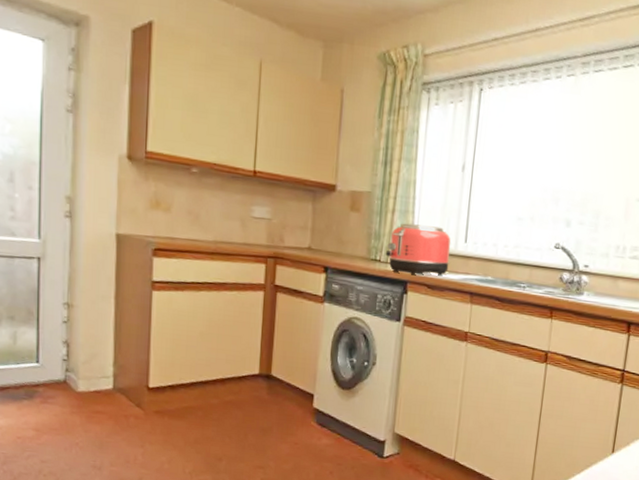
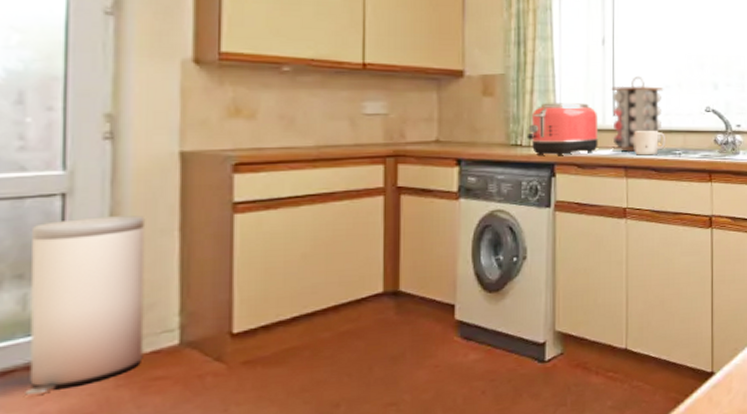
pedal bin: none [16,278,92,409] -> present [25,215,146,396]
spice rack: none [461,205,517,280] -> present [611,75,664,153]
mug: none [481,259,513,285] -> present [634,130,666,155]

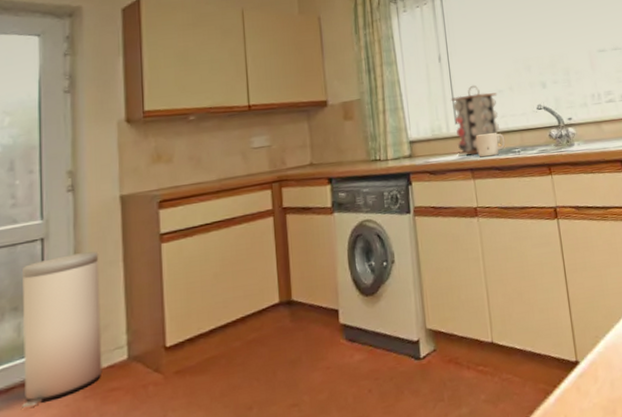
toaster: present [526,103,599,156] -> none [383,115,446,167]

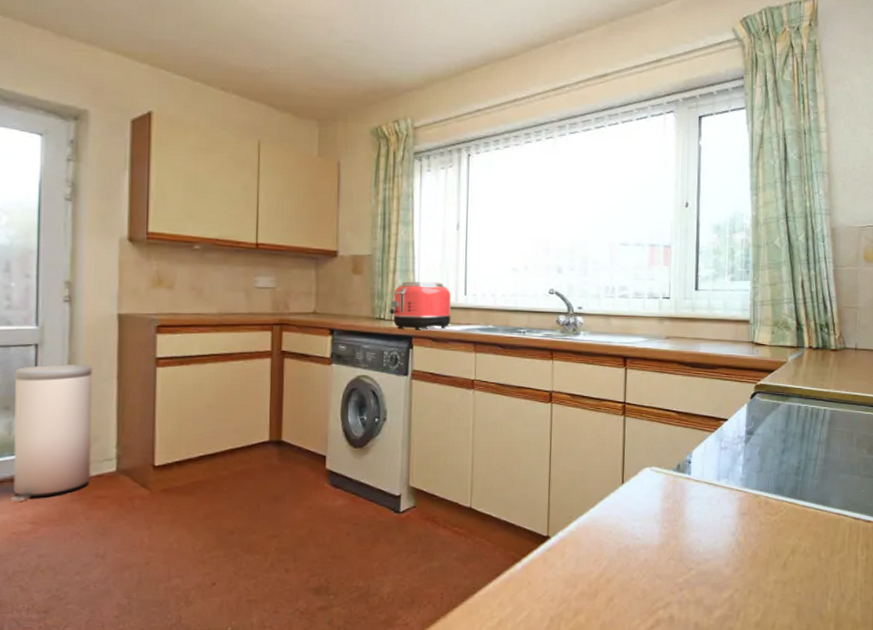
toaster: none [383,115,446,167] -> present [389,281,452,330]
spice rack: present [451,85,502,156] -> none [463,258,512,330]
mug: present [475,132,506,157] -> none [482,309,512,333]

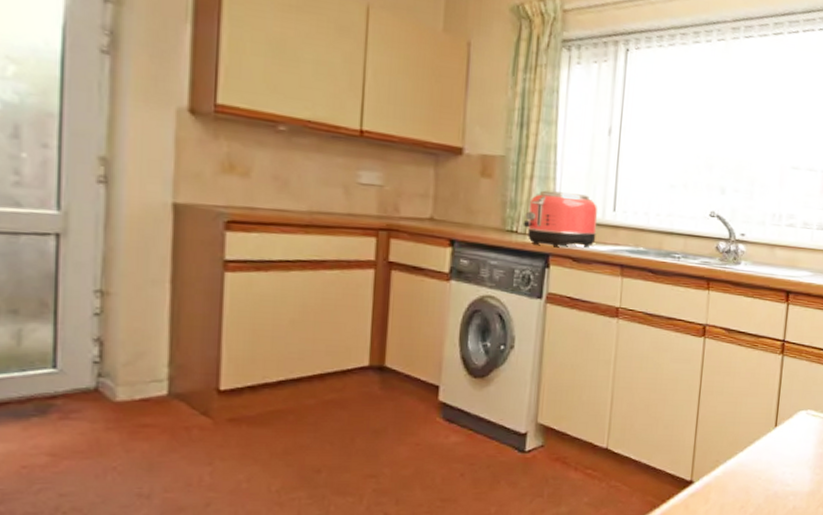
pedal bin: present [10,364,93,501] -> none [19,260,138,428]

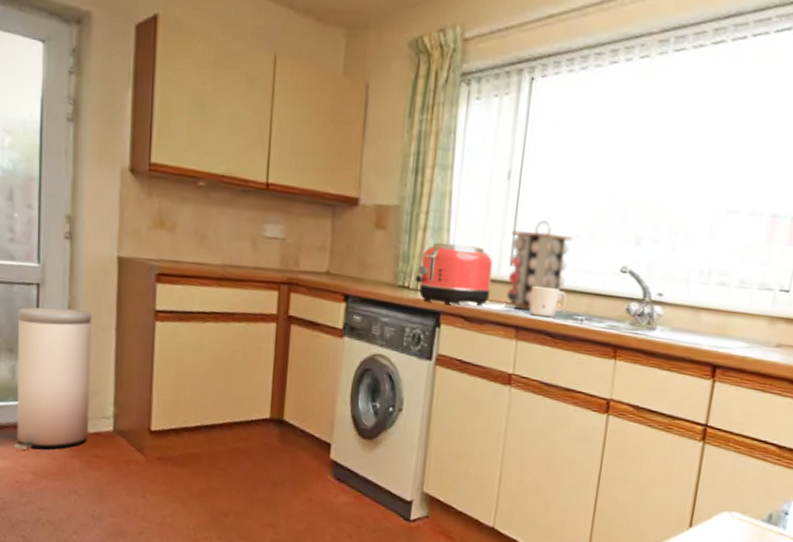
pedal bin: none [19,260,138,428] -> present [14,307,92,450]
spice rack: none [609,171,669,251] -> present [504,219,574,311]
mug: none [632,229,667,257] -> present [529,286,569,318]

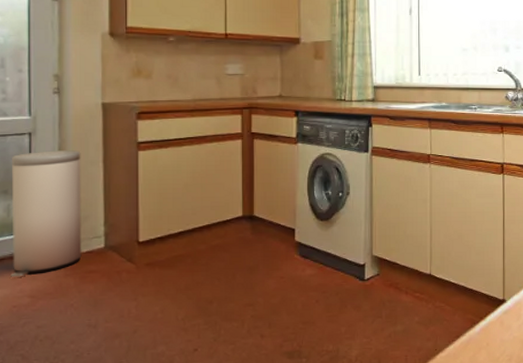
toaster: present [415,242,493,306] -> none [349,64,407,110]
spice rack: present [504,219,574,311] -> none [417,40,462,107]
mug: present [529,286,569,318] -> none [436,87,464,110]

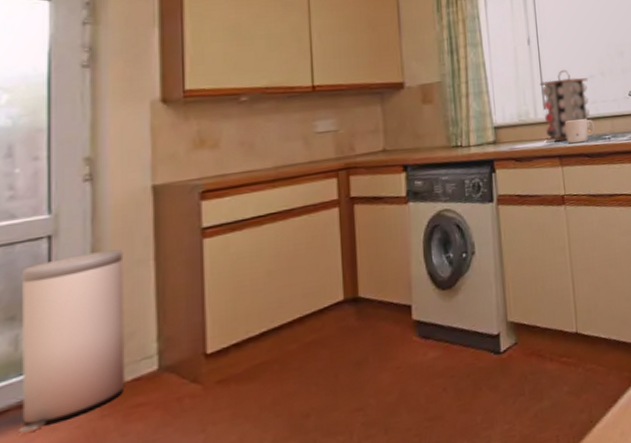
spice rack: none [417,40,462,107] -> present [539,69,592,143]
mug: none [436,87,464,110] -> present [564,118,596,144]

